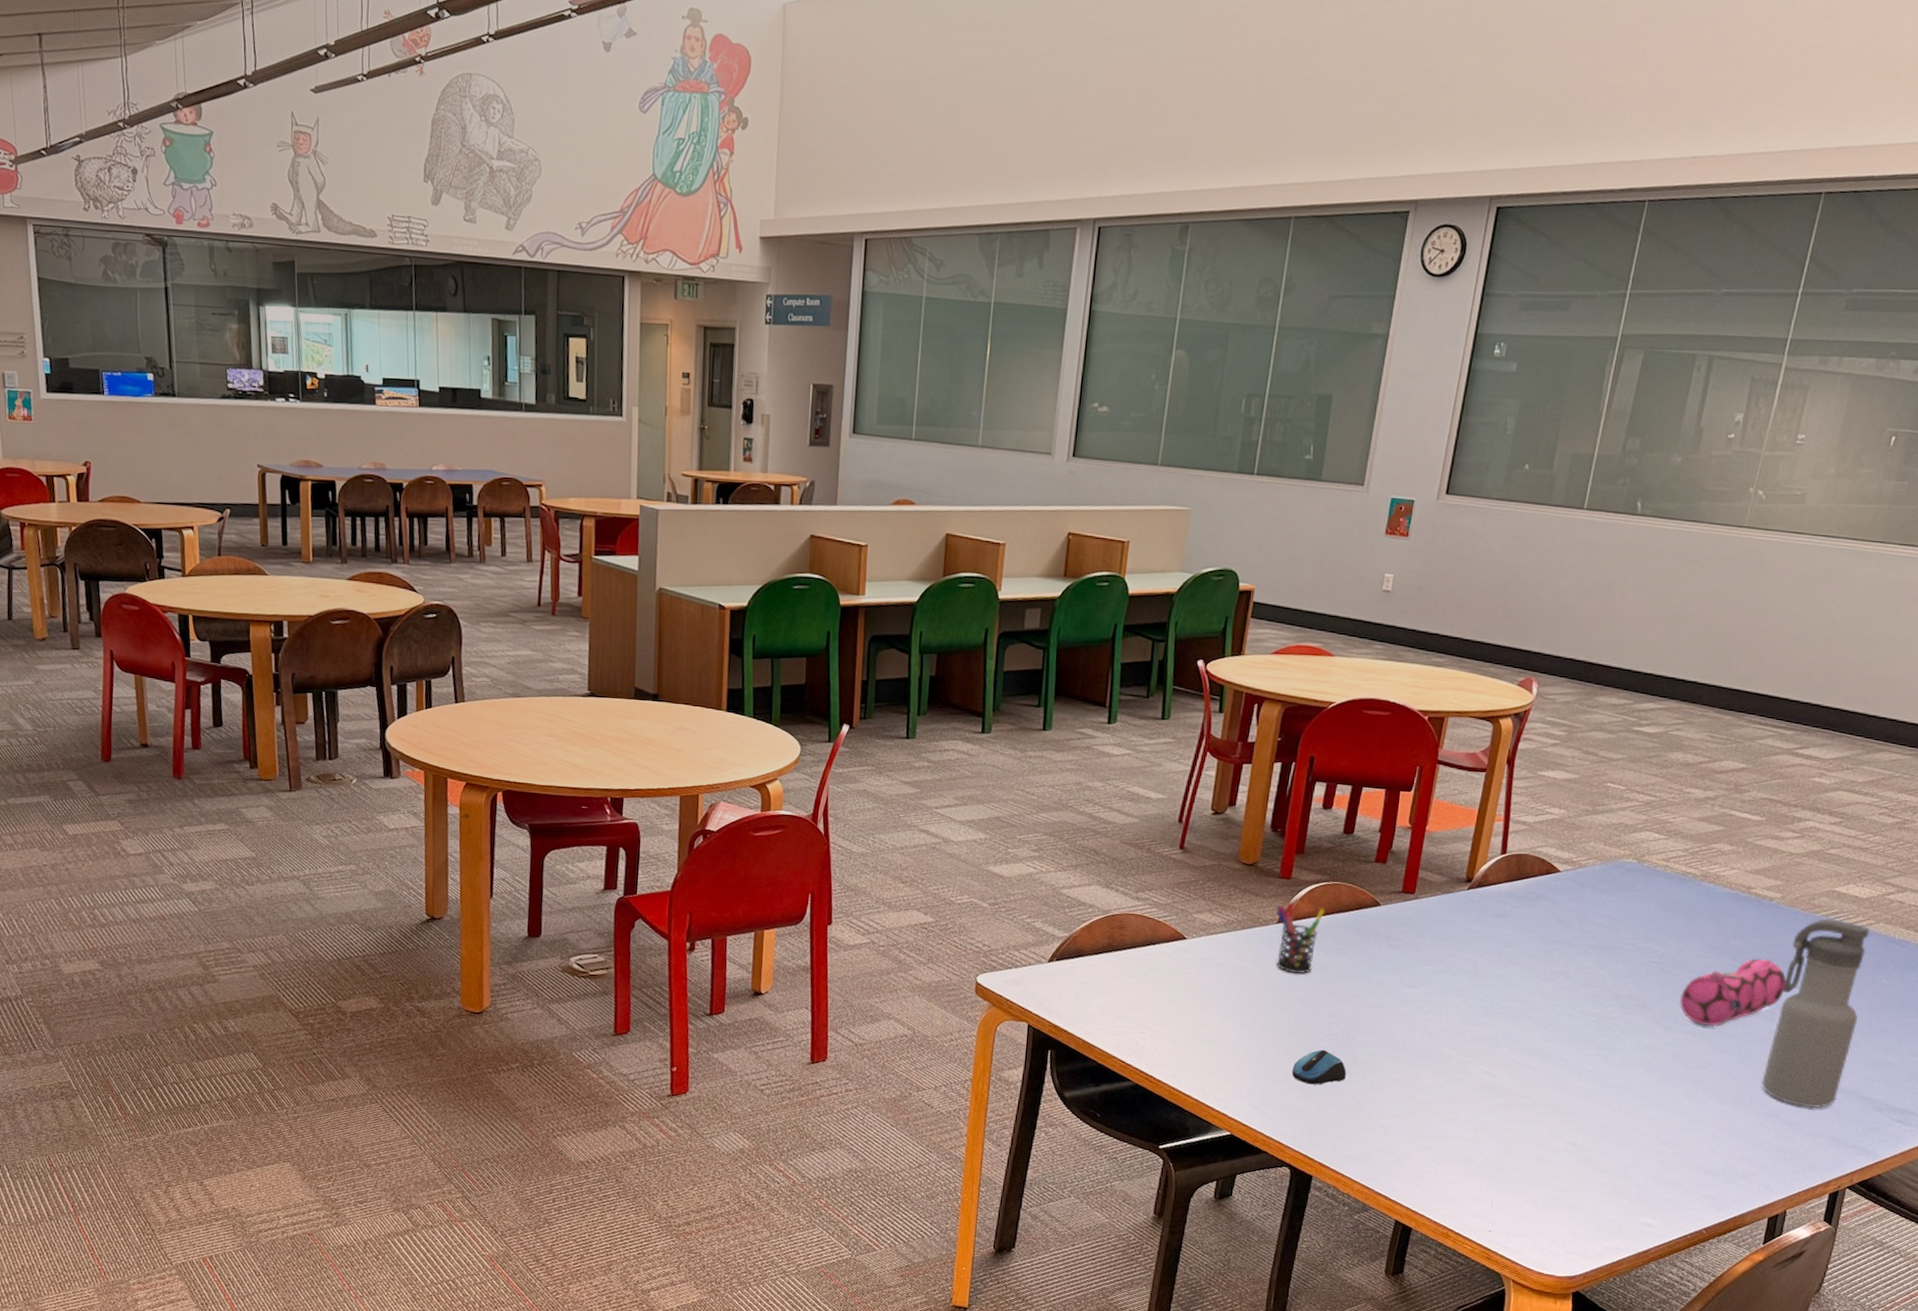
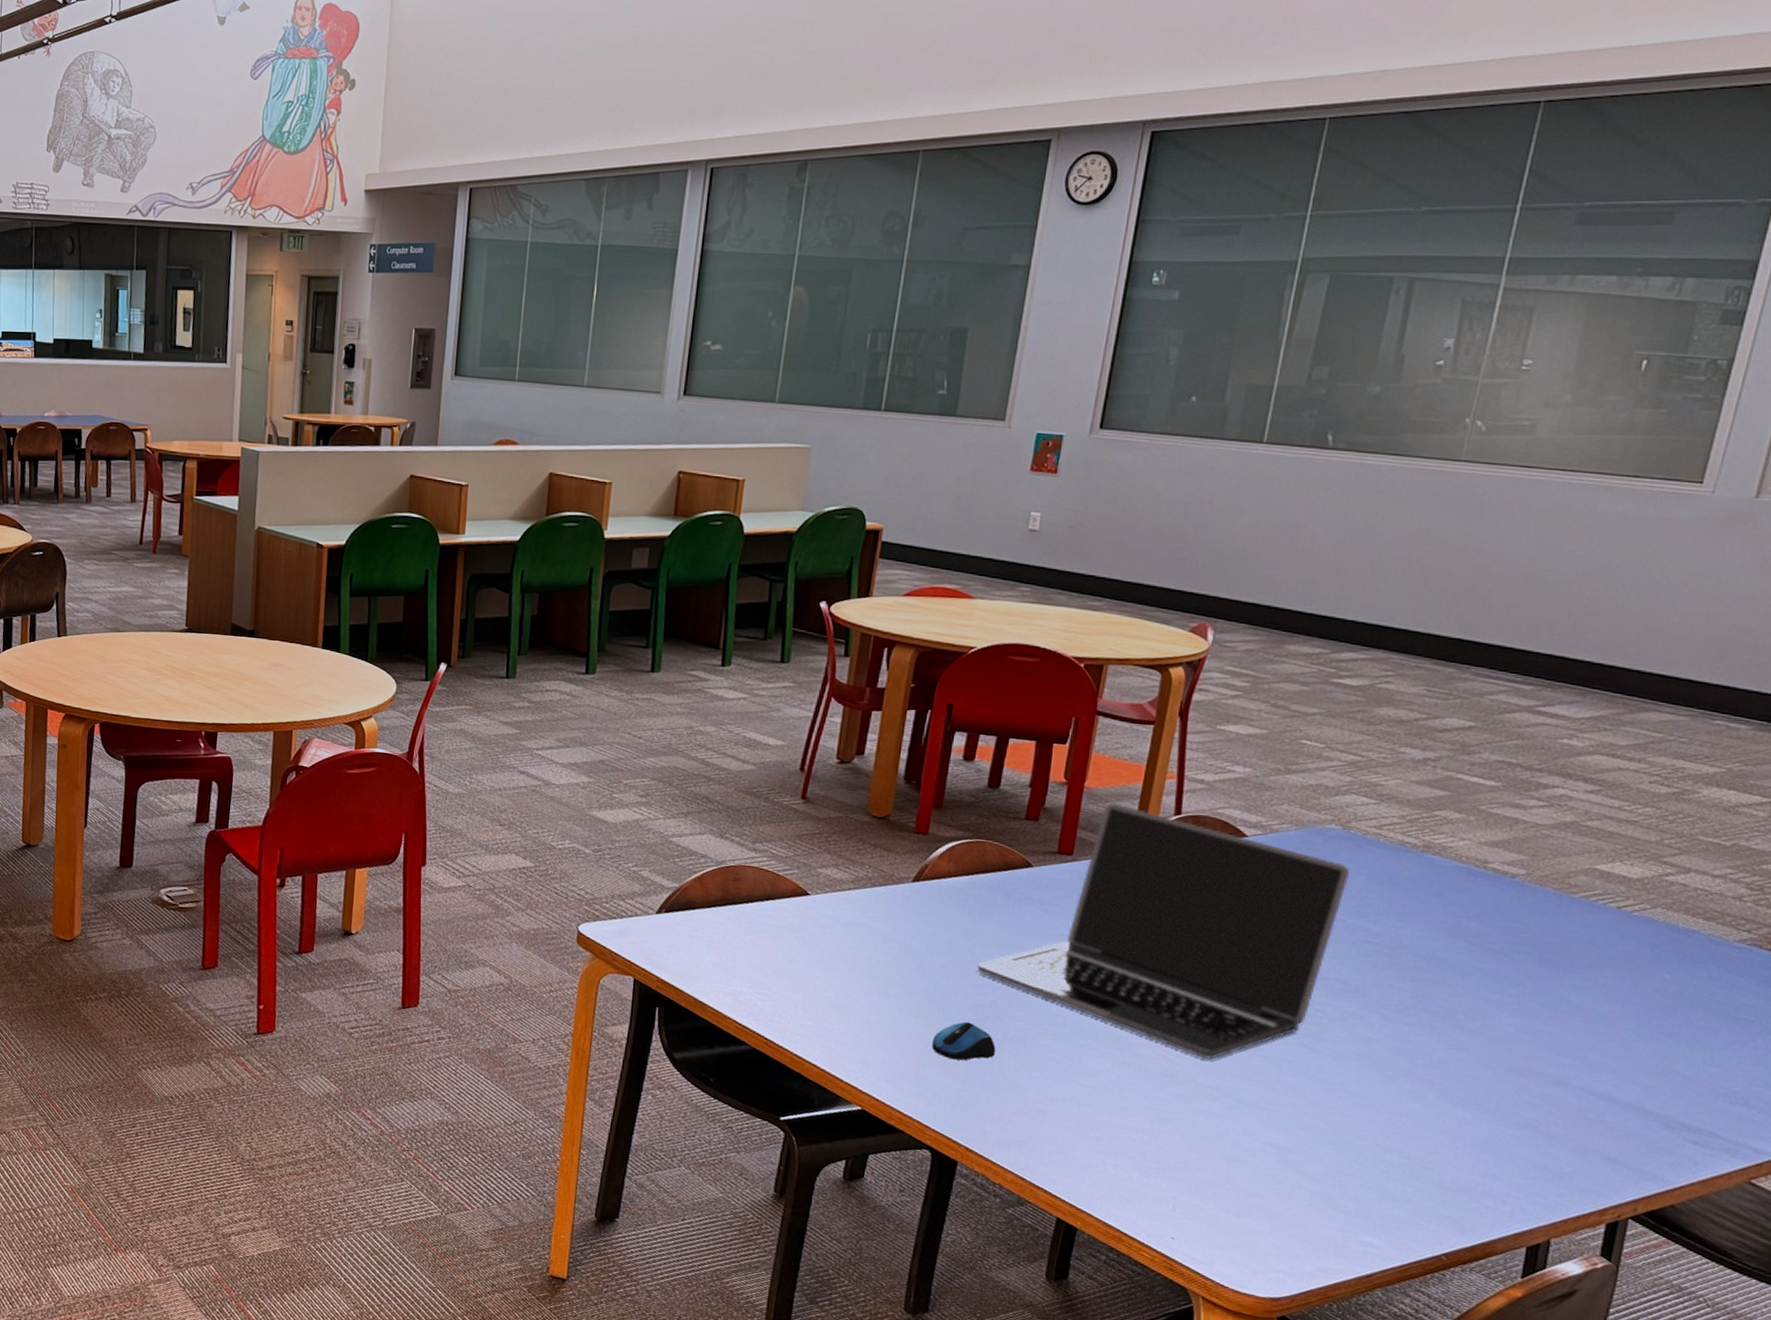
pen holder: present [1275,902,1326,974] -> none [911,860,969,938]
laptop: none [1331,844,1643,1072] -> present [977,803,1350,1060]
pencil case: present [1679,958,1786,1026] -> none [1400,942,1537,1019]
water bottle: present [1761,918,1871,1109] -> none [1511,900,1646,1122]

